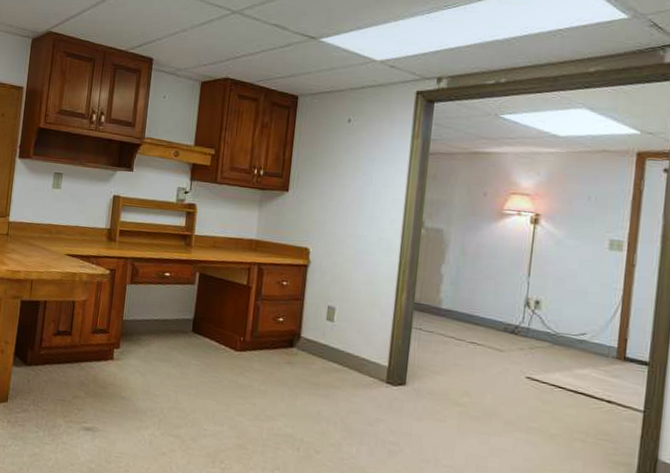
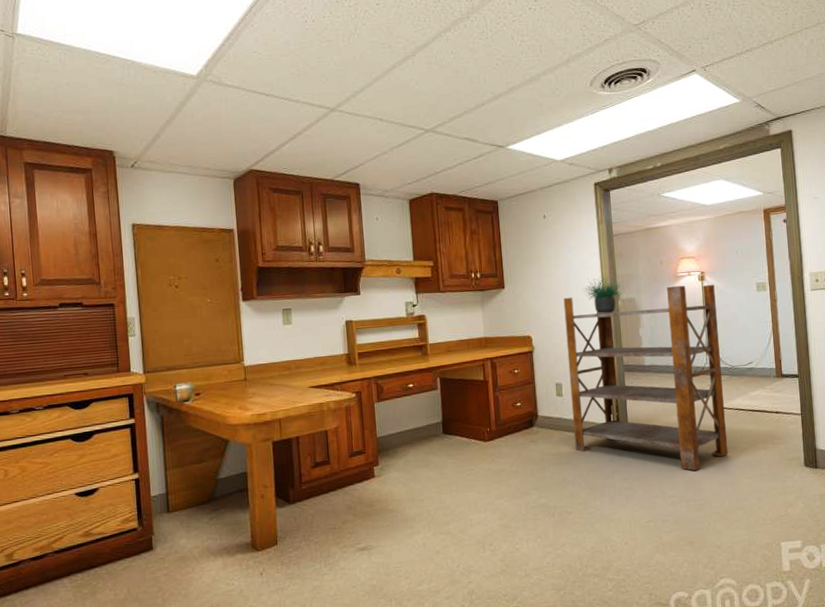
shelving unit: none [337,213,551,444] -> present [563,284,728,471]
potted plant: none [380,197,433,242] -> present [583,276,625,314]

